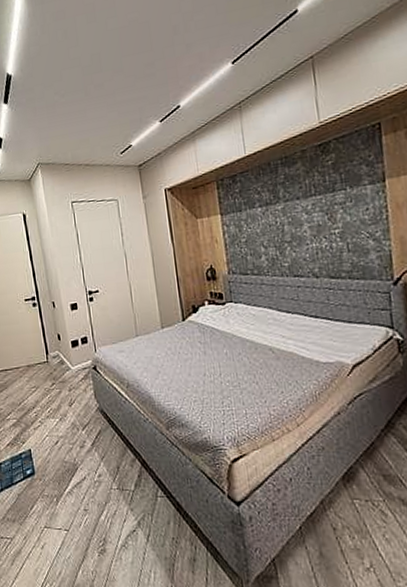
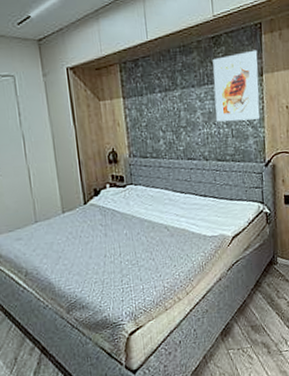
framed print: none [320,153,385,235] -> present [212,50,261,122]

